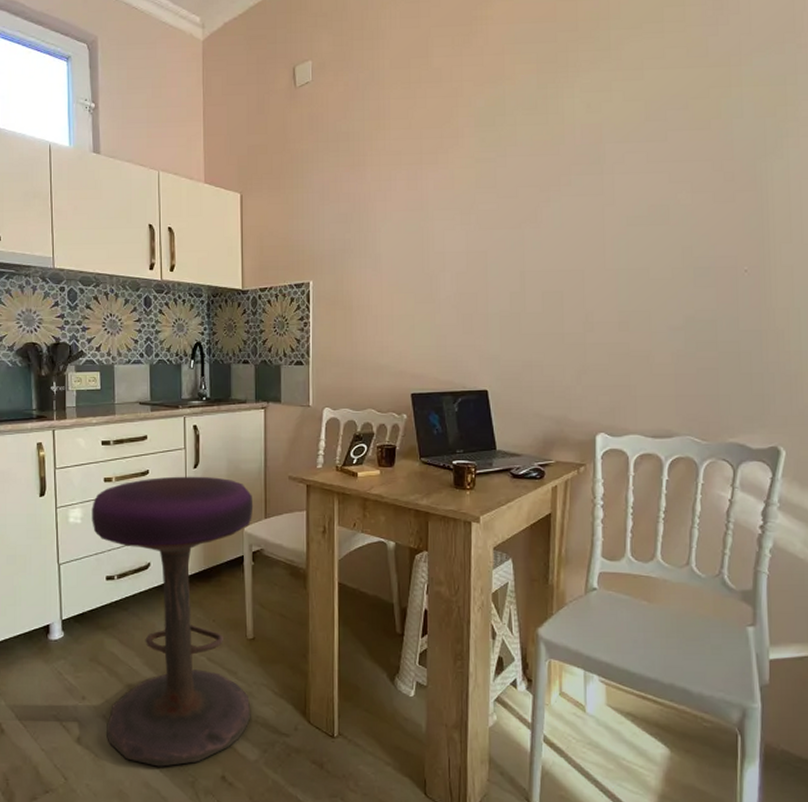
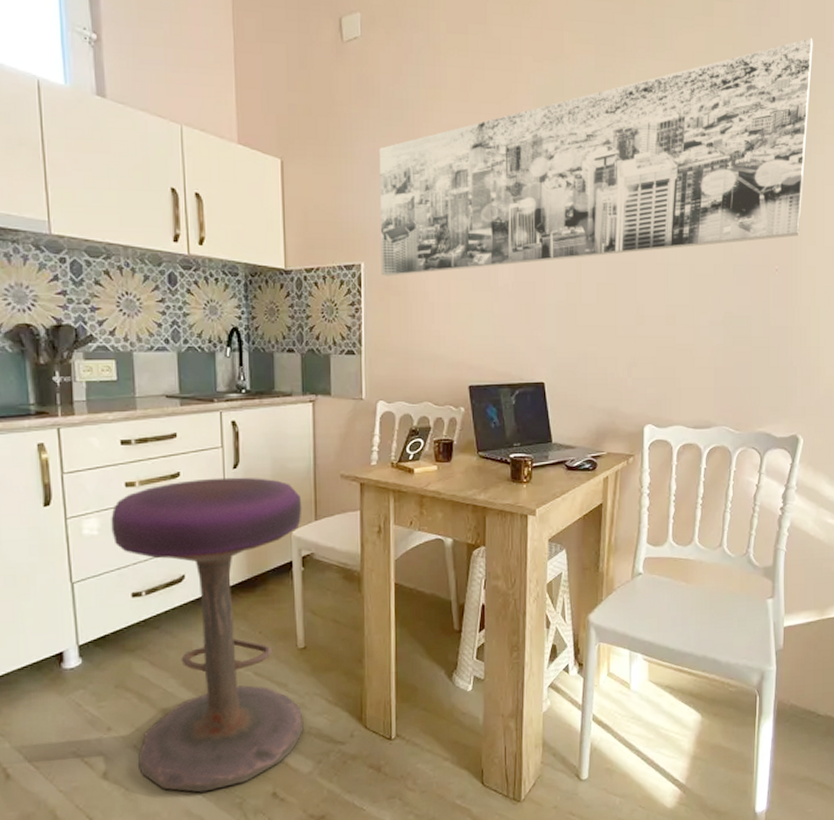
wall art: none [327,31,781,293] -> present [378,38,813,276]

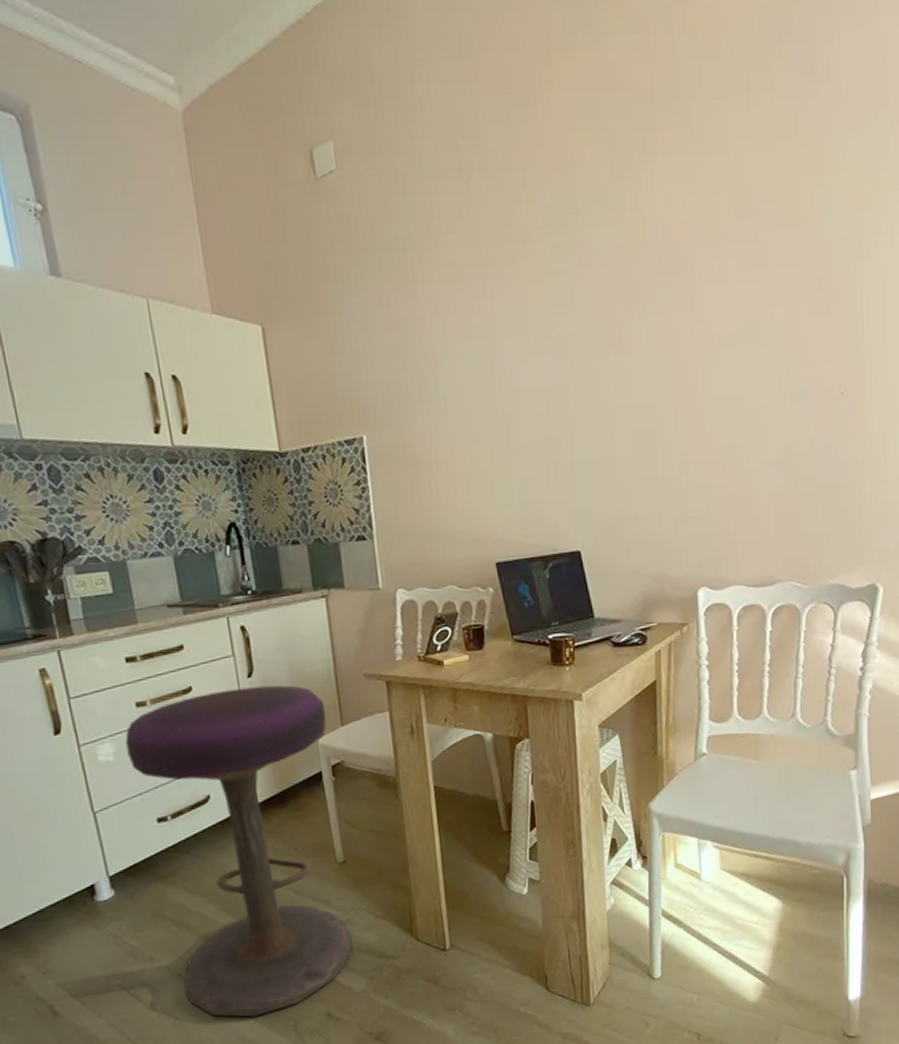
wall art: present [378,38,813,276] -> none [369,104,874,448]

